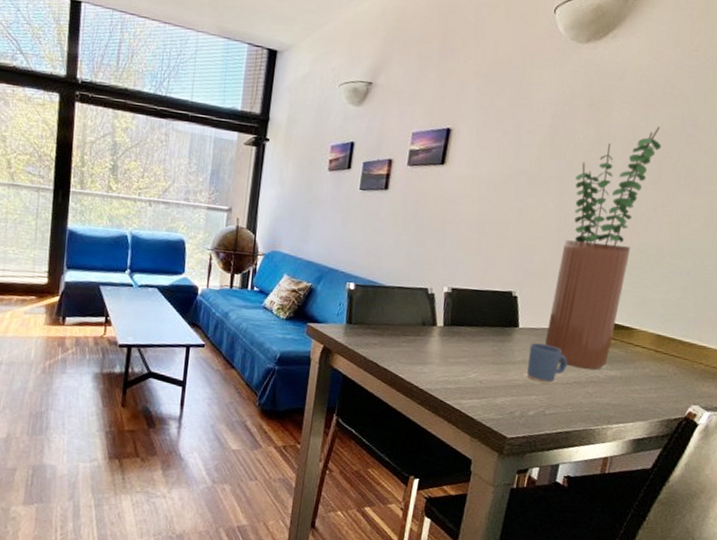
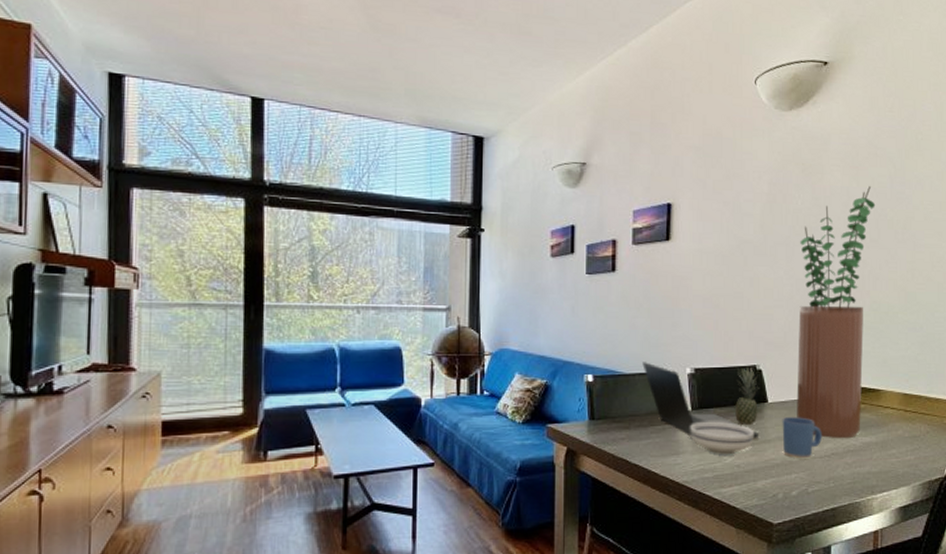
laptop: none [402,277,506,359] -> present [642,362,760,438]
bowl: none [439,337,501,371] -> present [690,421,754,455]
fruit: none [484,291,512,346] -> present [735,366,759,425]

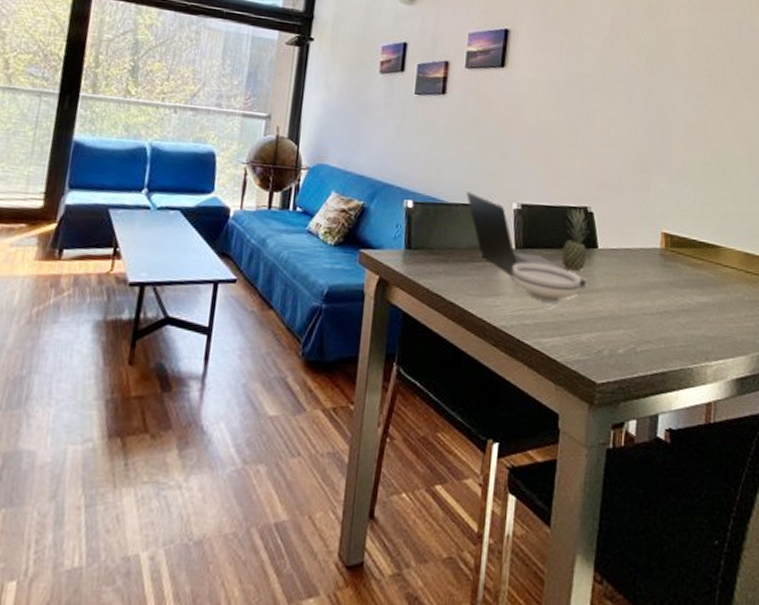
mug: present [782,417,822,458] -> none [611,266,654,313]
vase: present [797,186,876,439] -> none [628,30,723,297]

